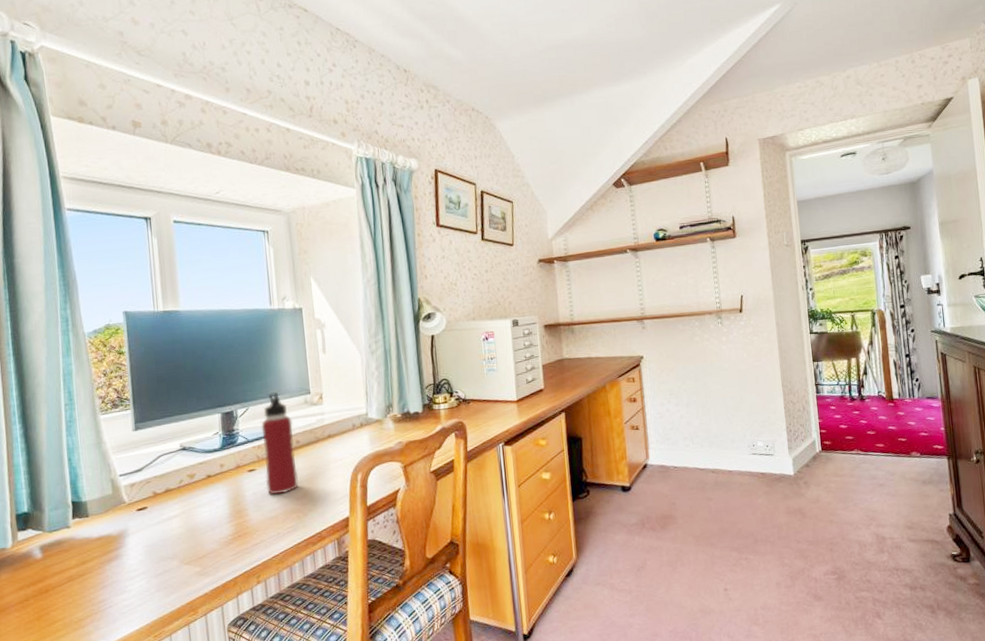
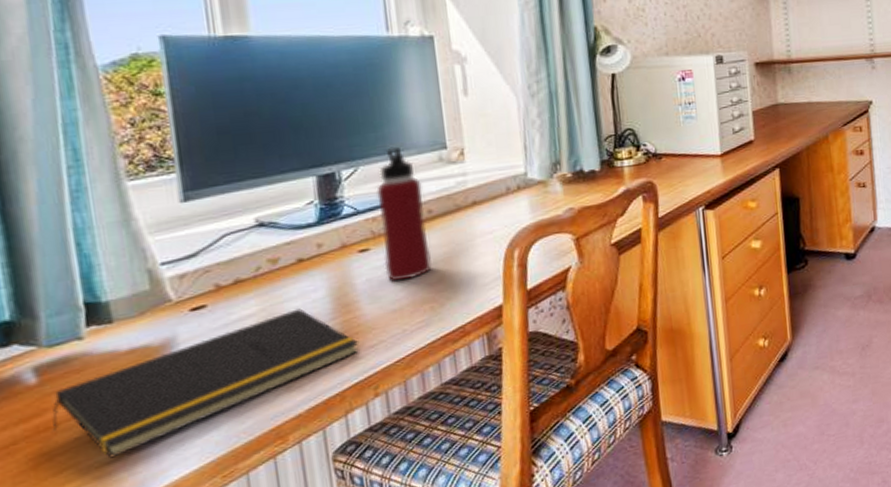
notepad: none [49,512,248,616] -> present [52,308,360,459]

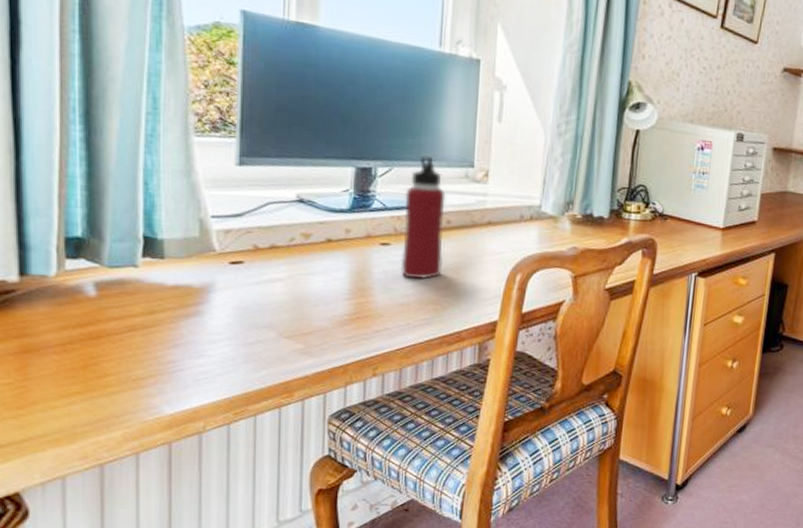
notepad: present [52,308,360,459] -> none [102,283,368,375]

